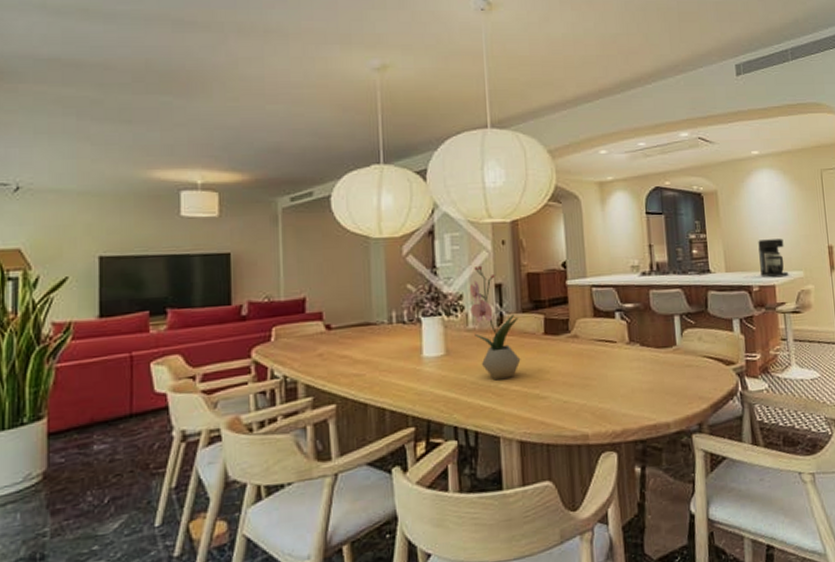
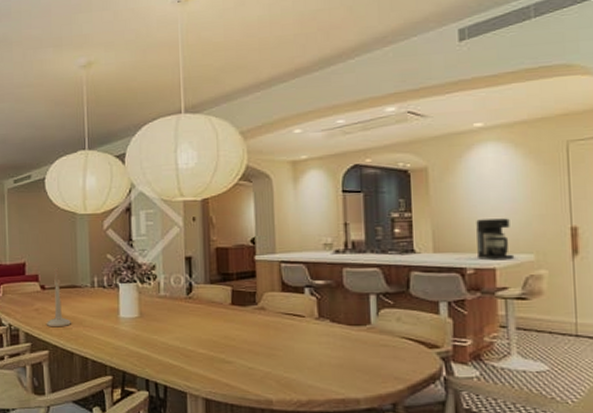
candlestick: none [332,302,364,376] -> present [46,268,71,327]
flower arrangement: present [469,265,521,381] -> none [161,239,208,343]

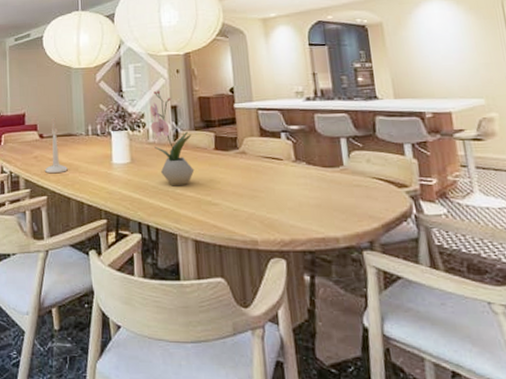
flower arrangement: none [161,239,208,343] -> present [149,90,195,187]
coffee maker: present [476,218,515,261] -> none [429,67,468,105]

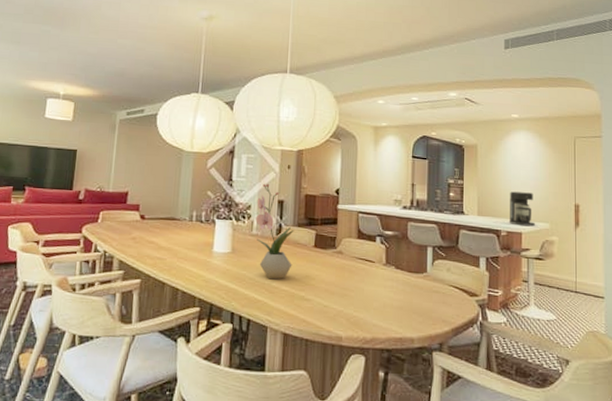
candlestick: present [44,118,68,174] -> none [141,199,166,257]
coffee maker: none [429,67,468,105] -> present [509,191,536,227]

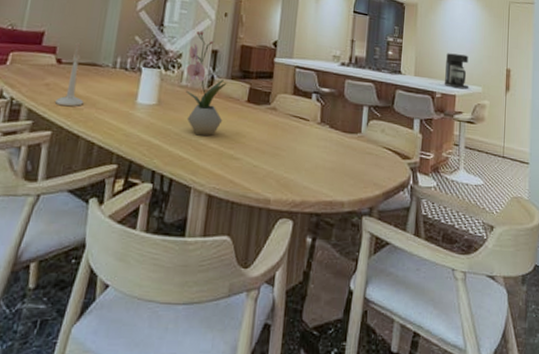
candlestick: none [141,199,166,257] -> present [54,42,84,107]

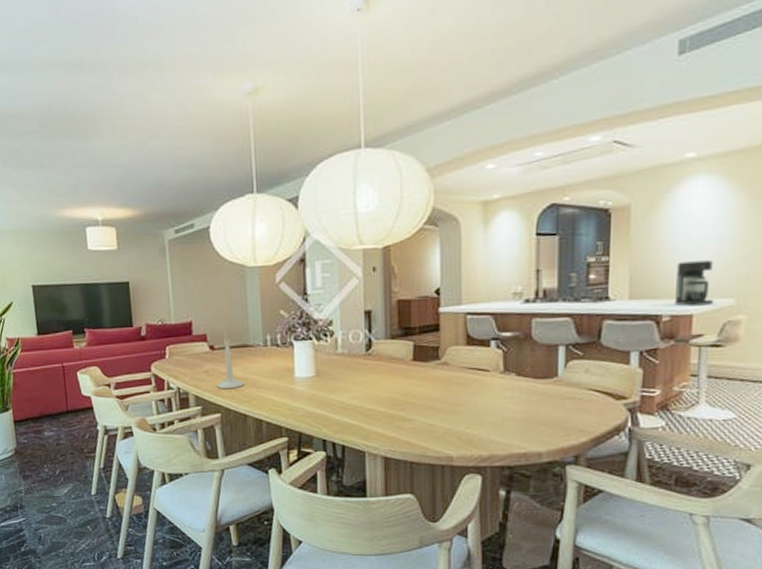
flower arrangement: present [186,30,227,136] -> none [339,292,388,402]

